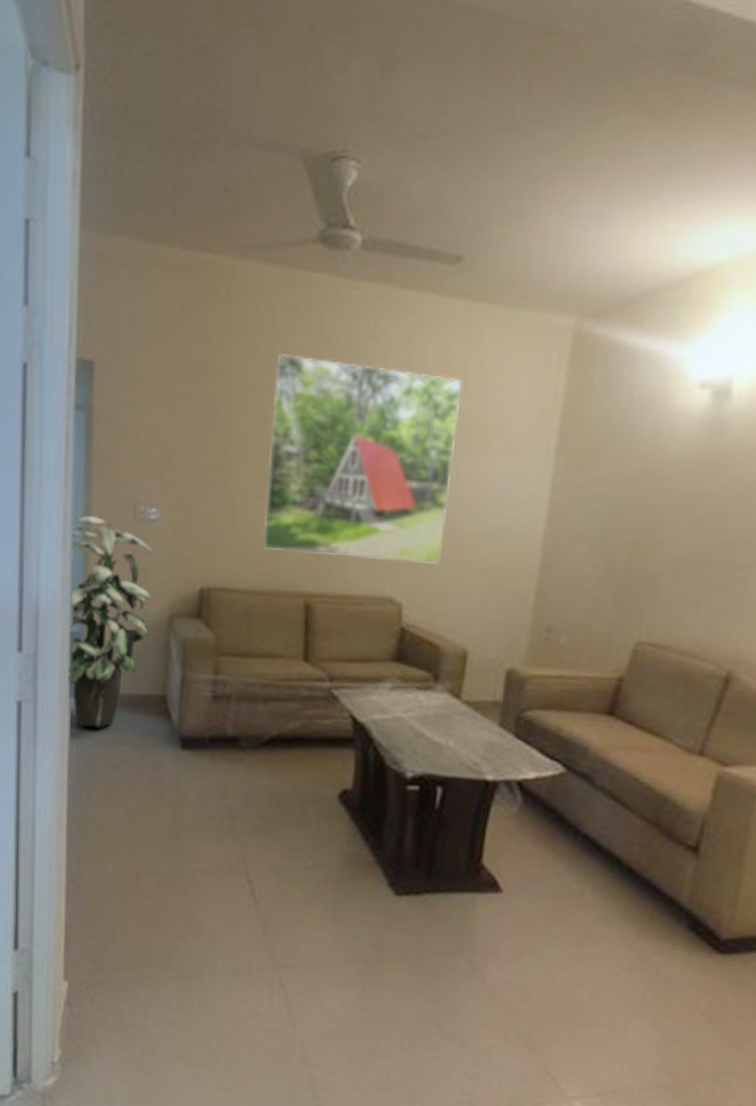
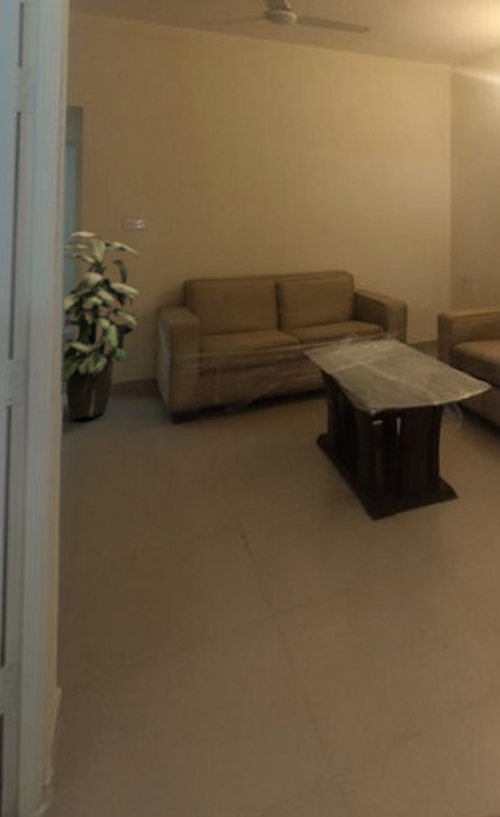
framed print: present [263,354,463,564] -> none [236,96,380,244]

